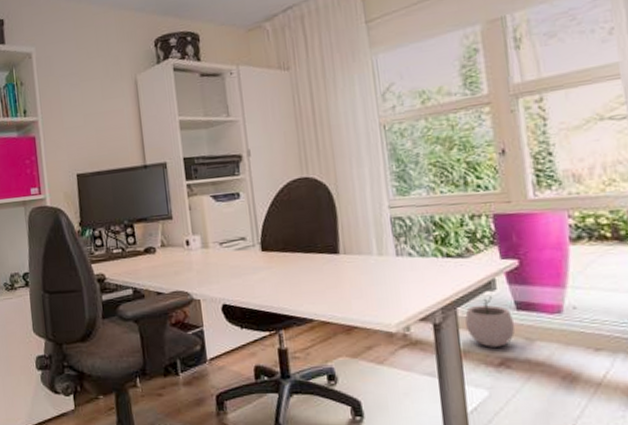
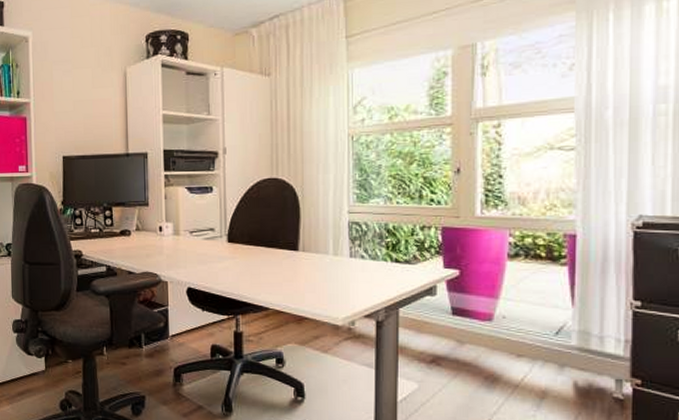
plant pot: present [465,296,515,347] -> none [406,300,449,346]

